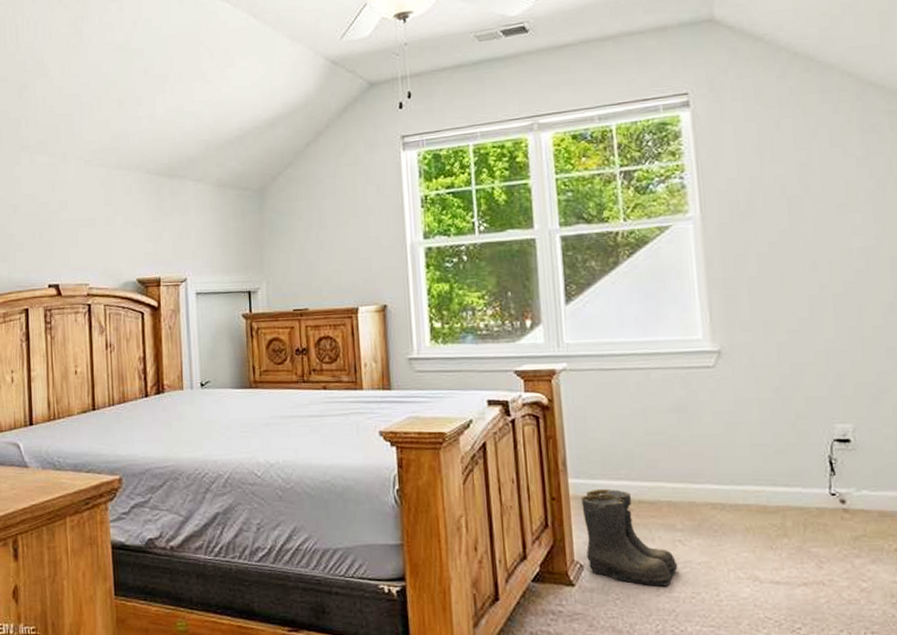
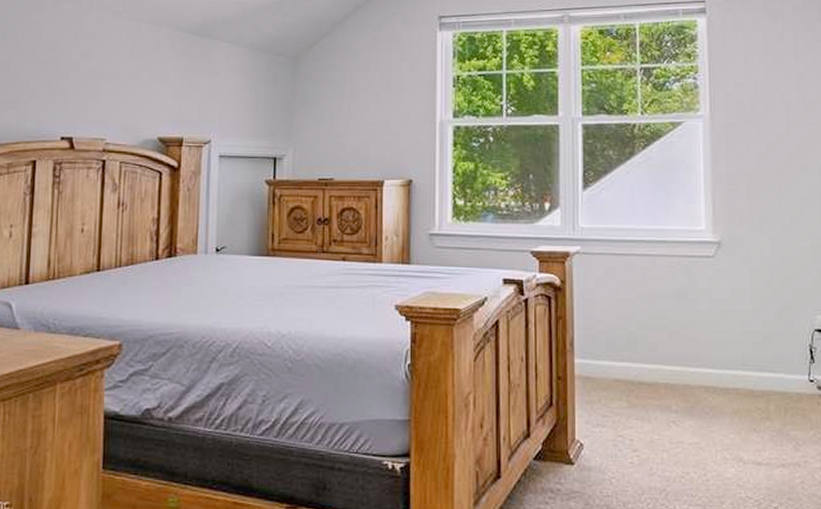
boots: present [581,488,678,587] -> none [585,369,671,466]

